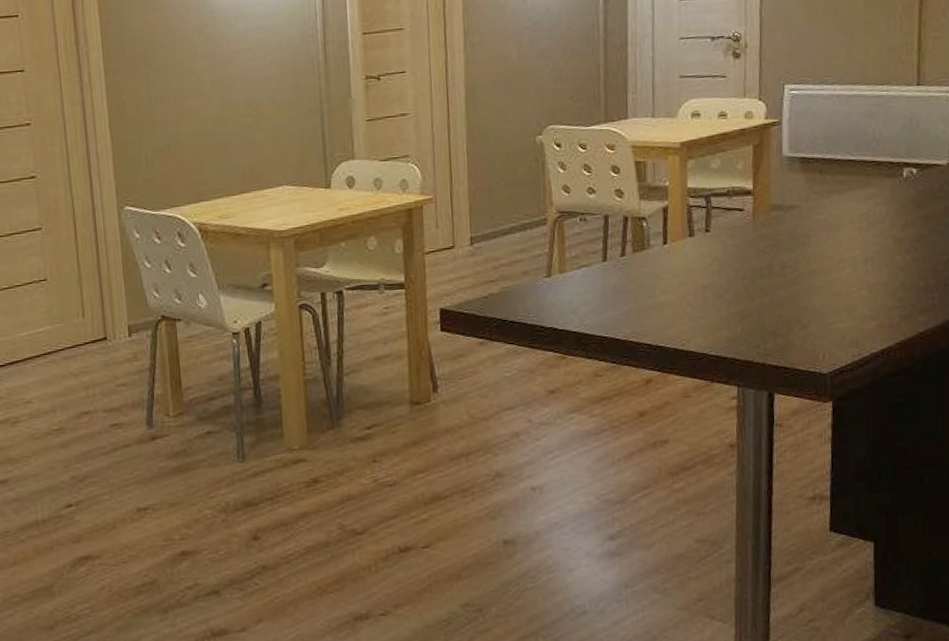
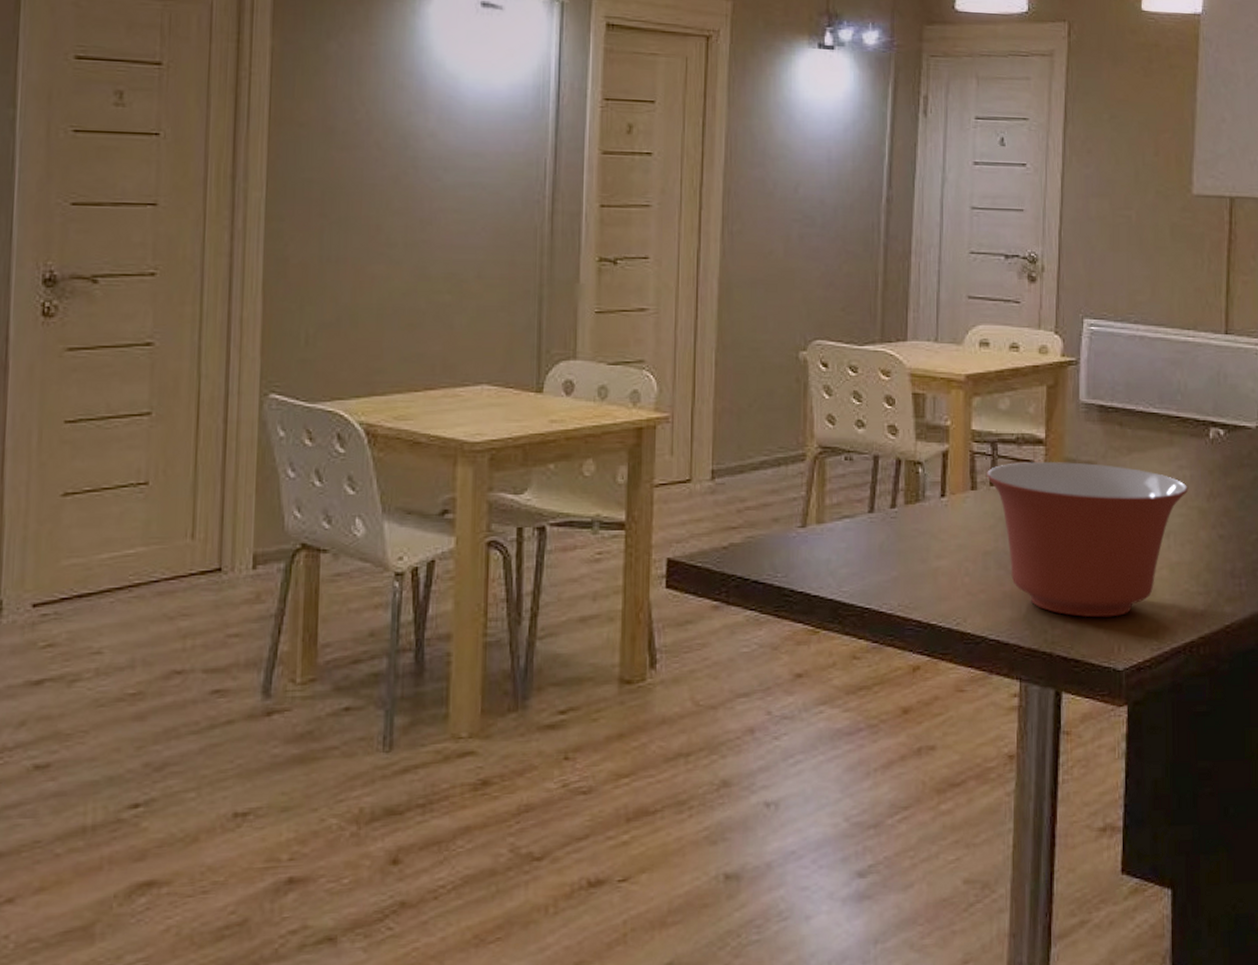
mixing bowl: none [702,207,884,333] -> present [987,461,1188,618]

